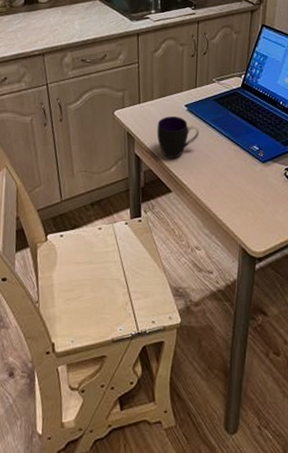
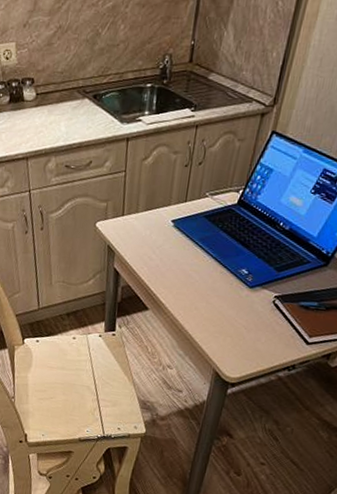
cup: present [157,116,200,159] -> none [138,231,185,276]

